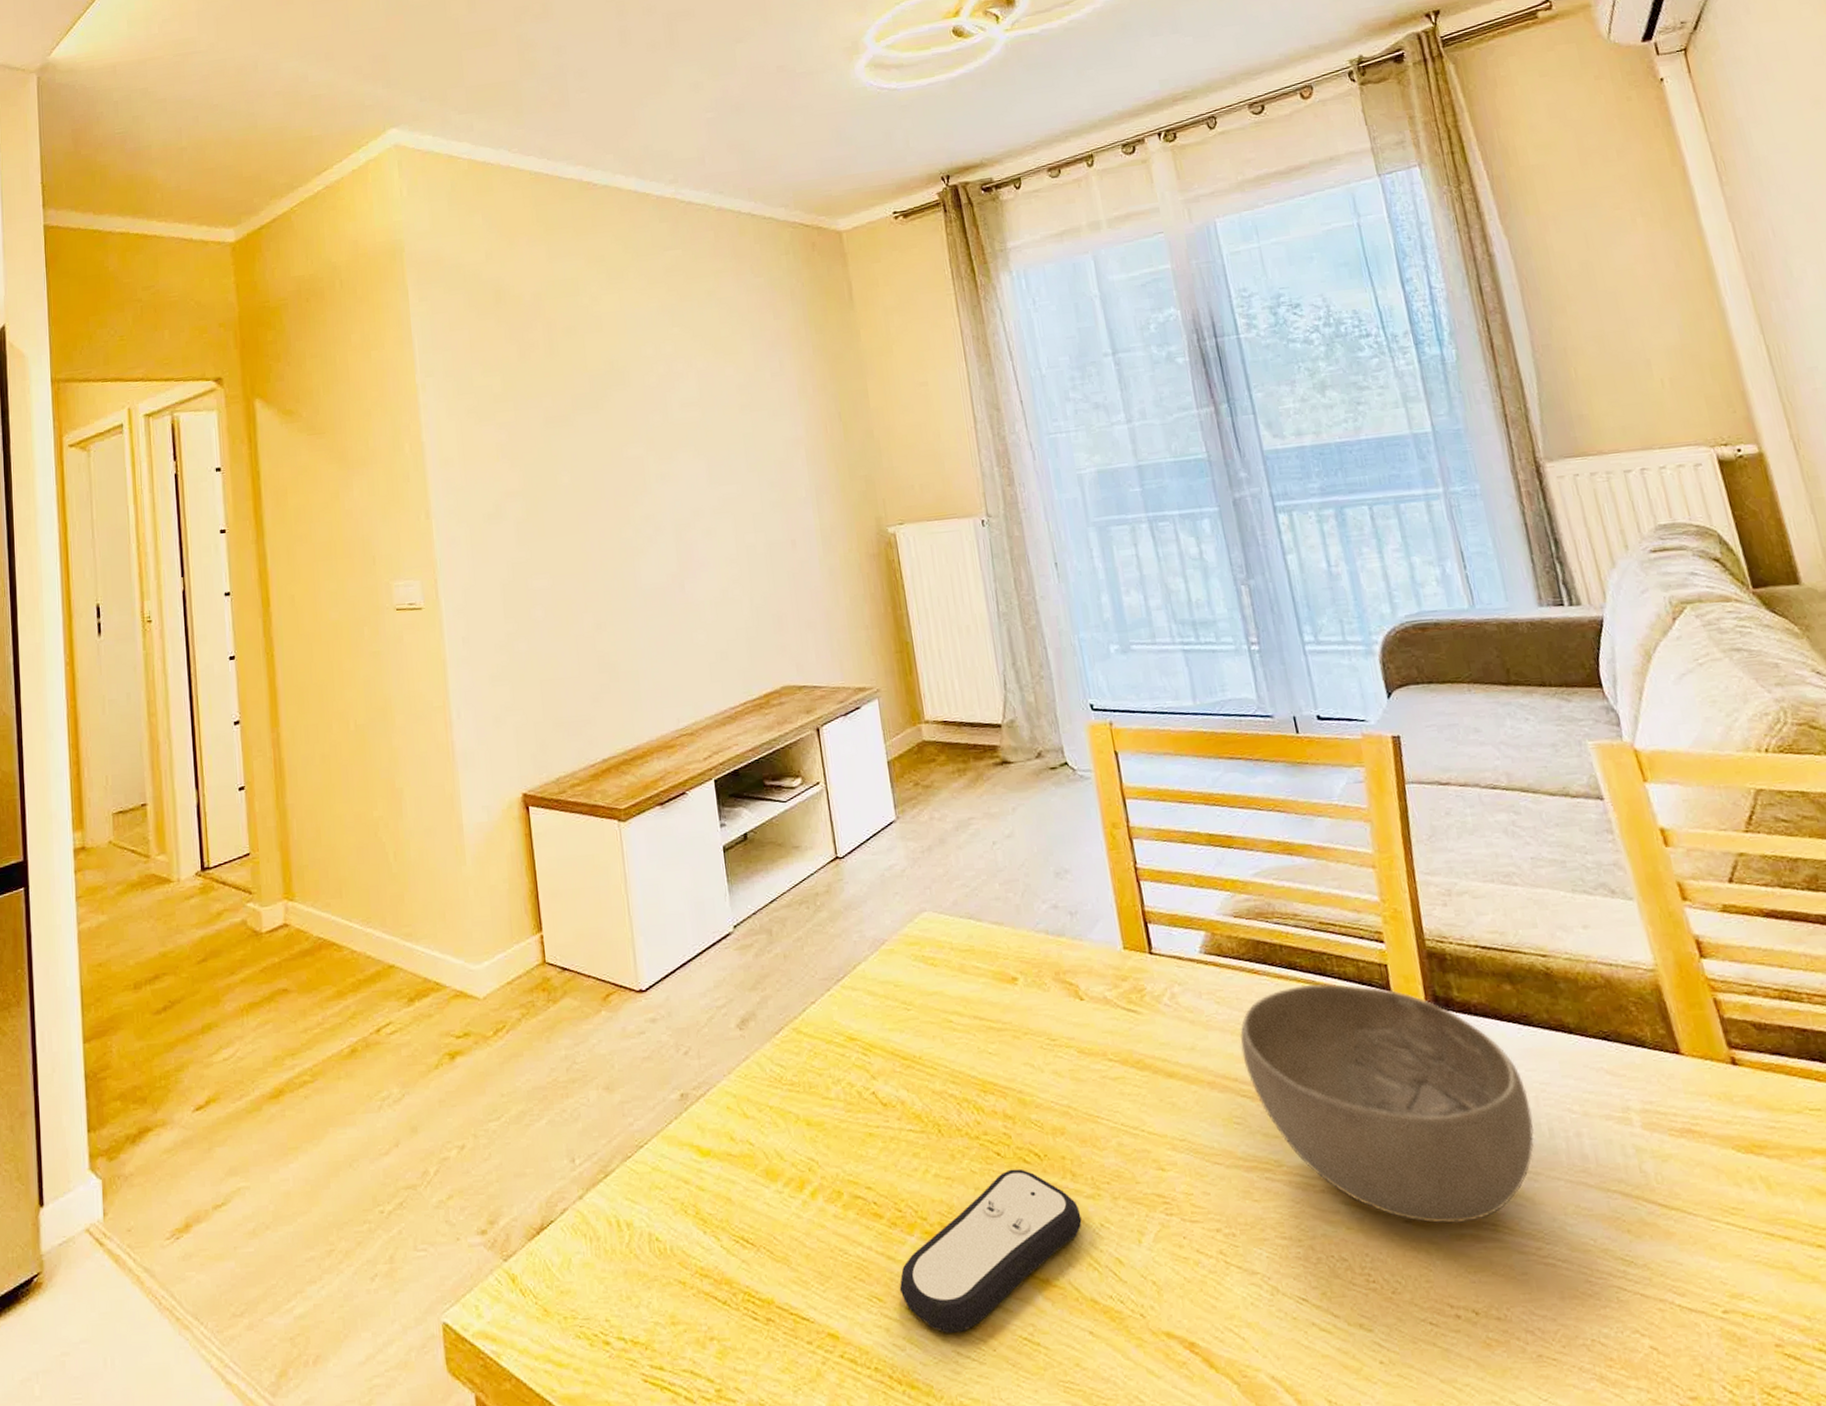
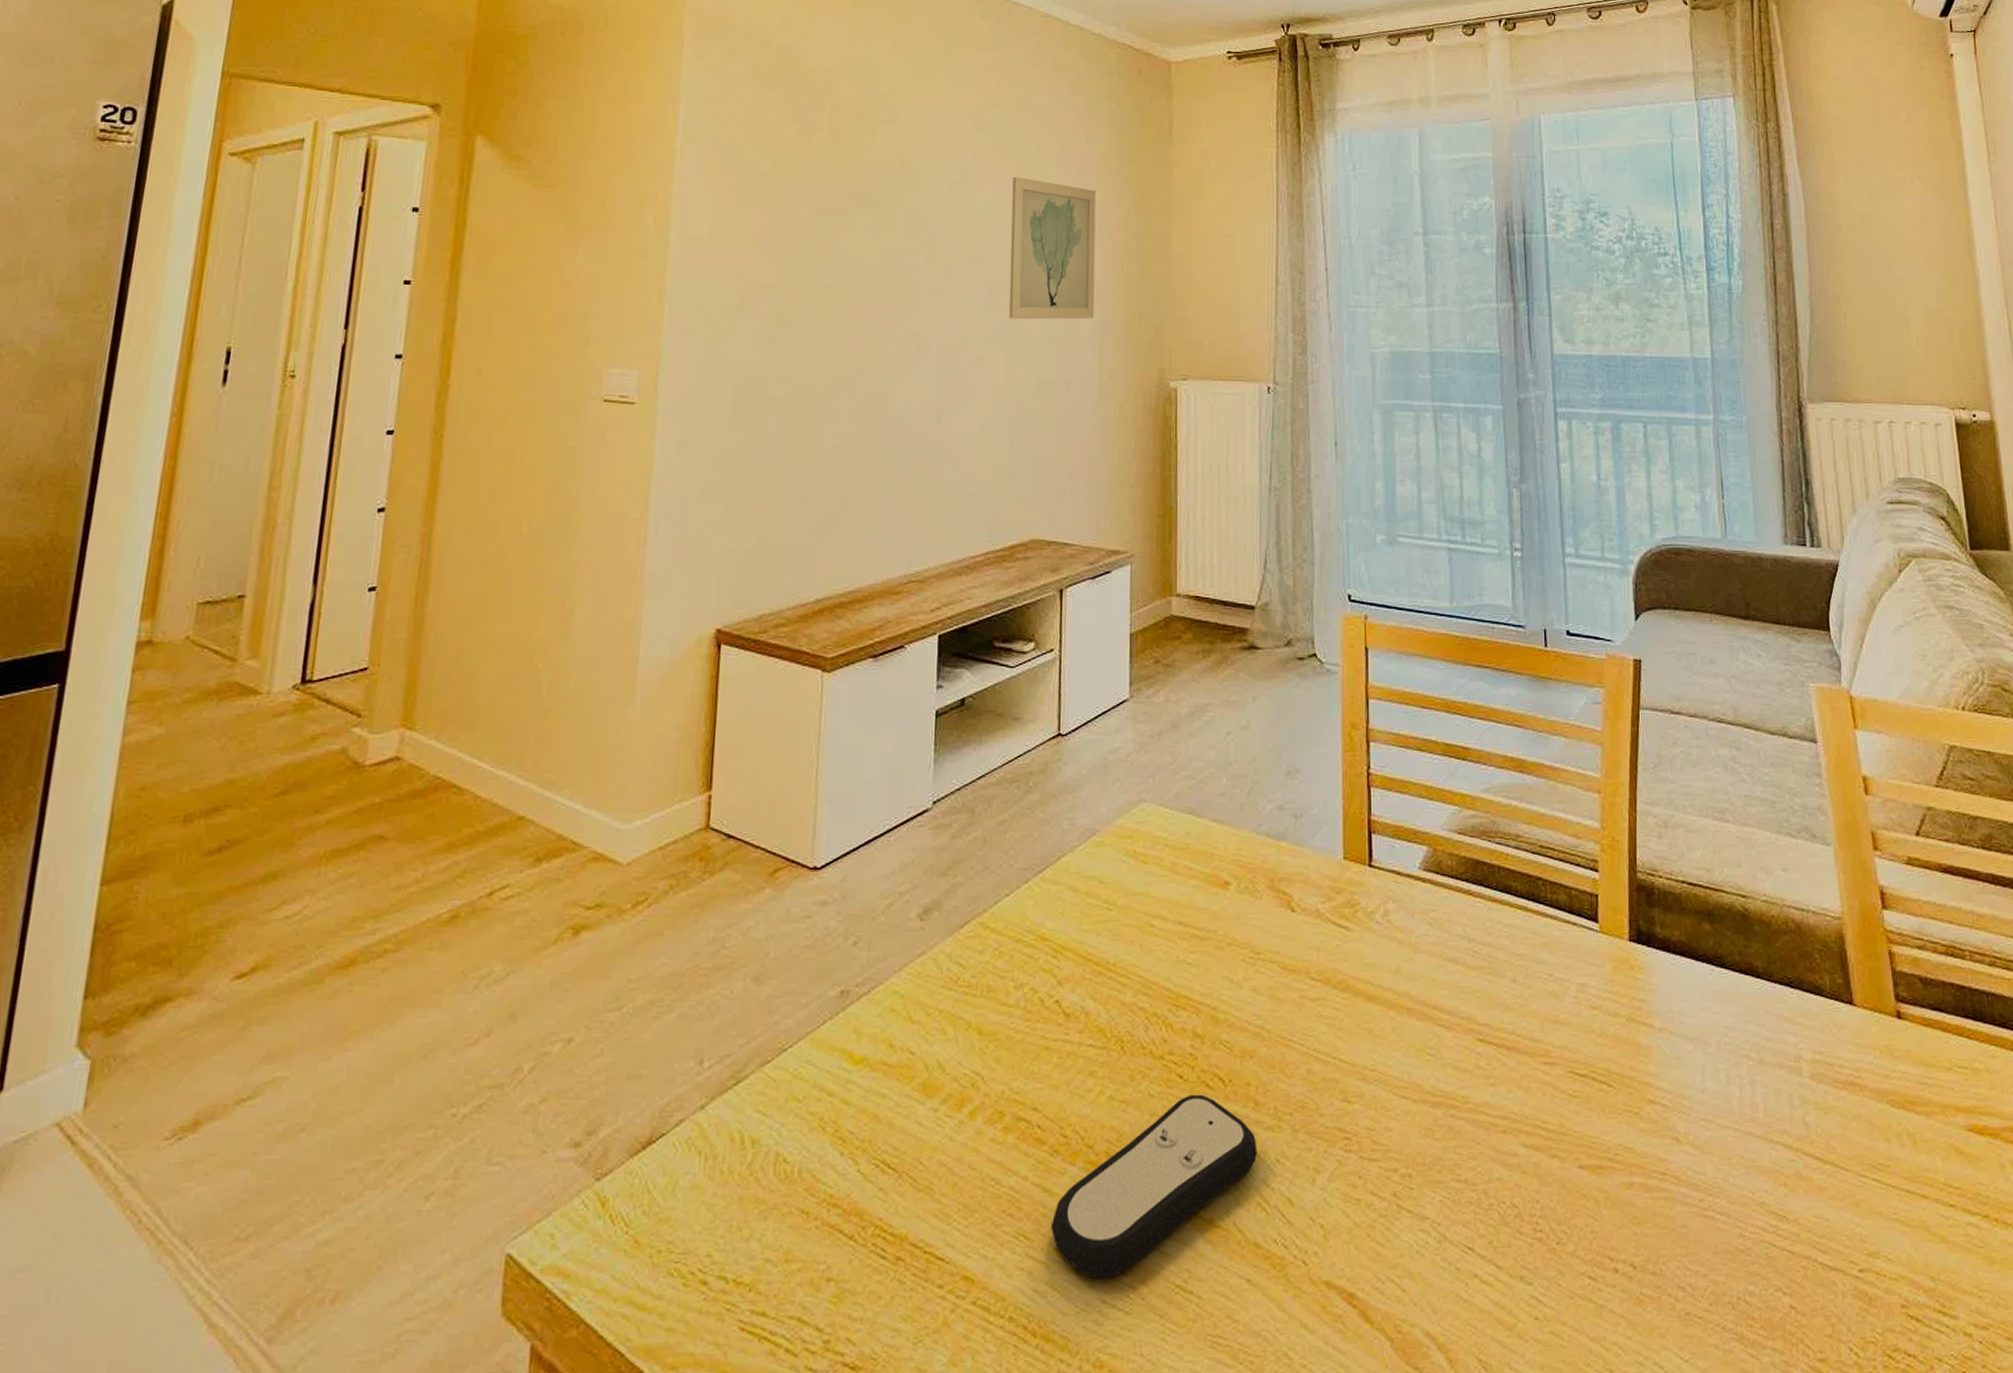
wall art: none [713,361,808,491] -> present [1009,176,1097,320]
bowl: present [1239,983,1534,1224] -> none [1446,911,1712,1171]

